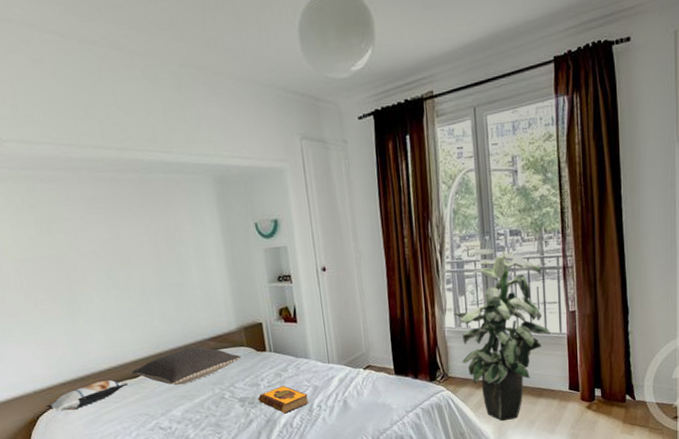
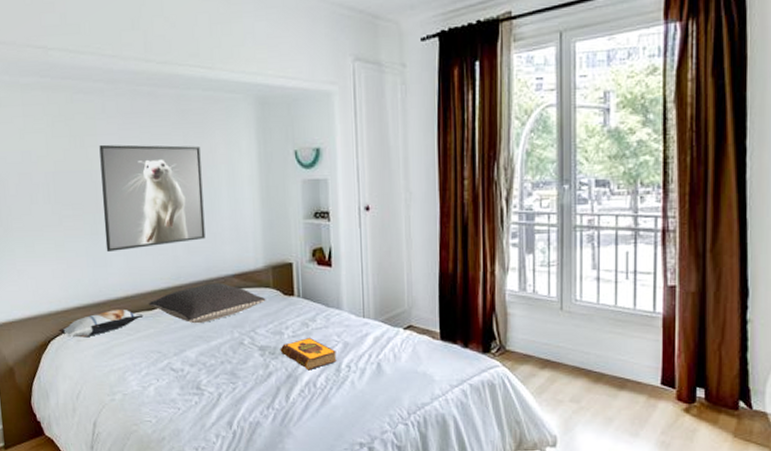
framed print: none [67,224,180,330] -> present [99,144,206,253]
indoor plant: present [454,248,550,422] -> none [518,199,641,414]

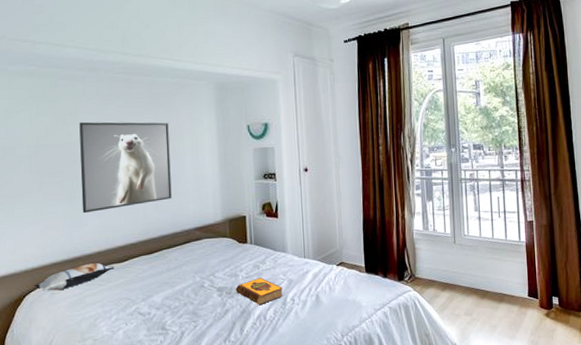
pillow: present [148,283,266,324] -> none [119,235,224,272]

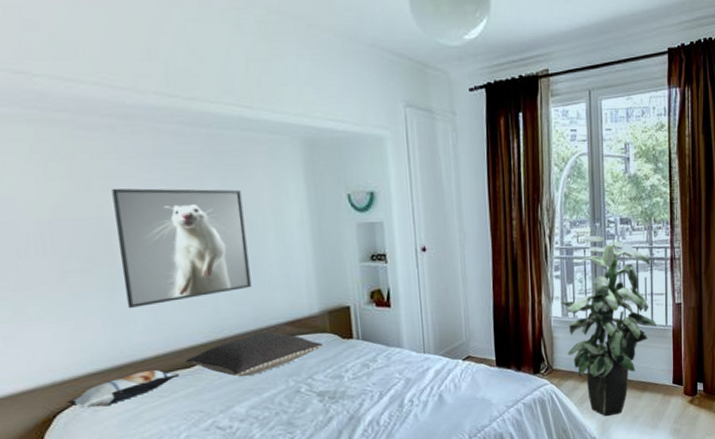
pillow: none [119,235,224,272] -> present [184,332,323,377]
hardback book: present [236,277,283,306] -> none [341,377,399,410]
indoor plant: none [422,159,510,325] -> present [561,235,656,417]

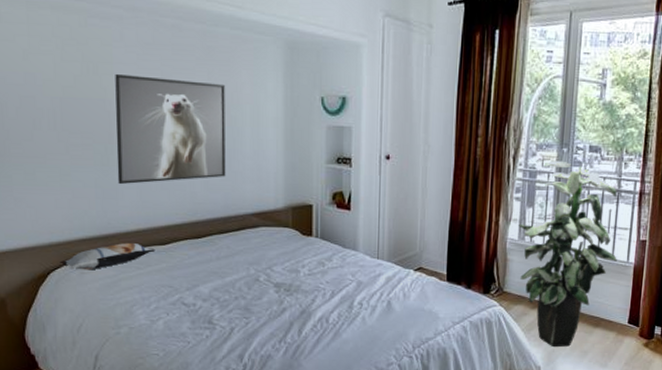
pillow: present [184,332,323,377] -> none [161,220,284,260]

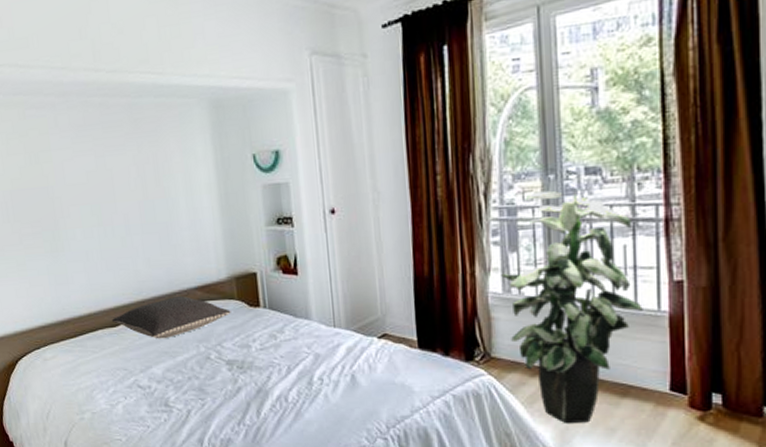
pillow: present [59,243,156,270] -> none [25,327,108,357]
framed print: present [115,73,226,185] -> none [54,155,166,270]
pillow: none [161,220,284,260] -> present [111,296,231,339]

